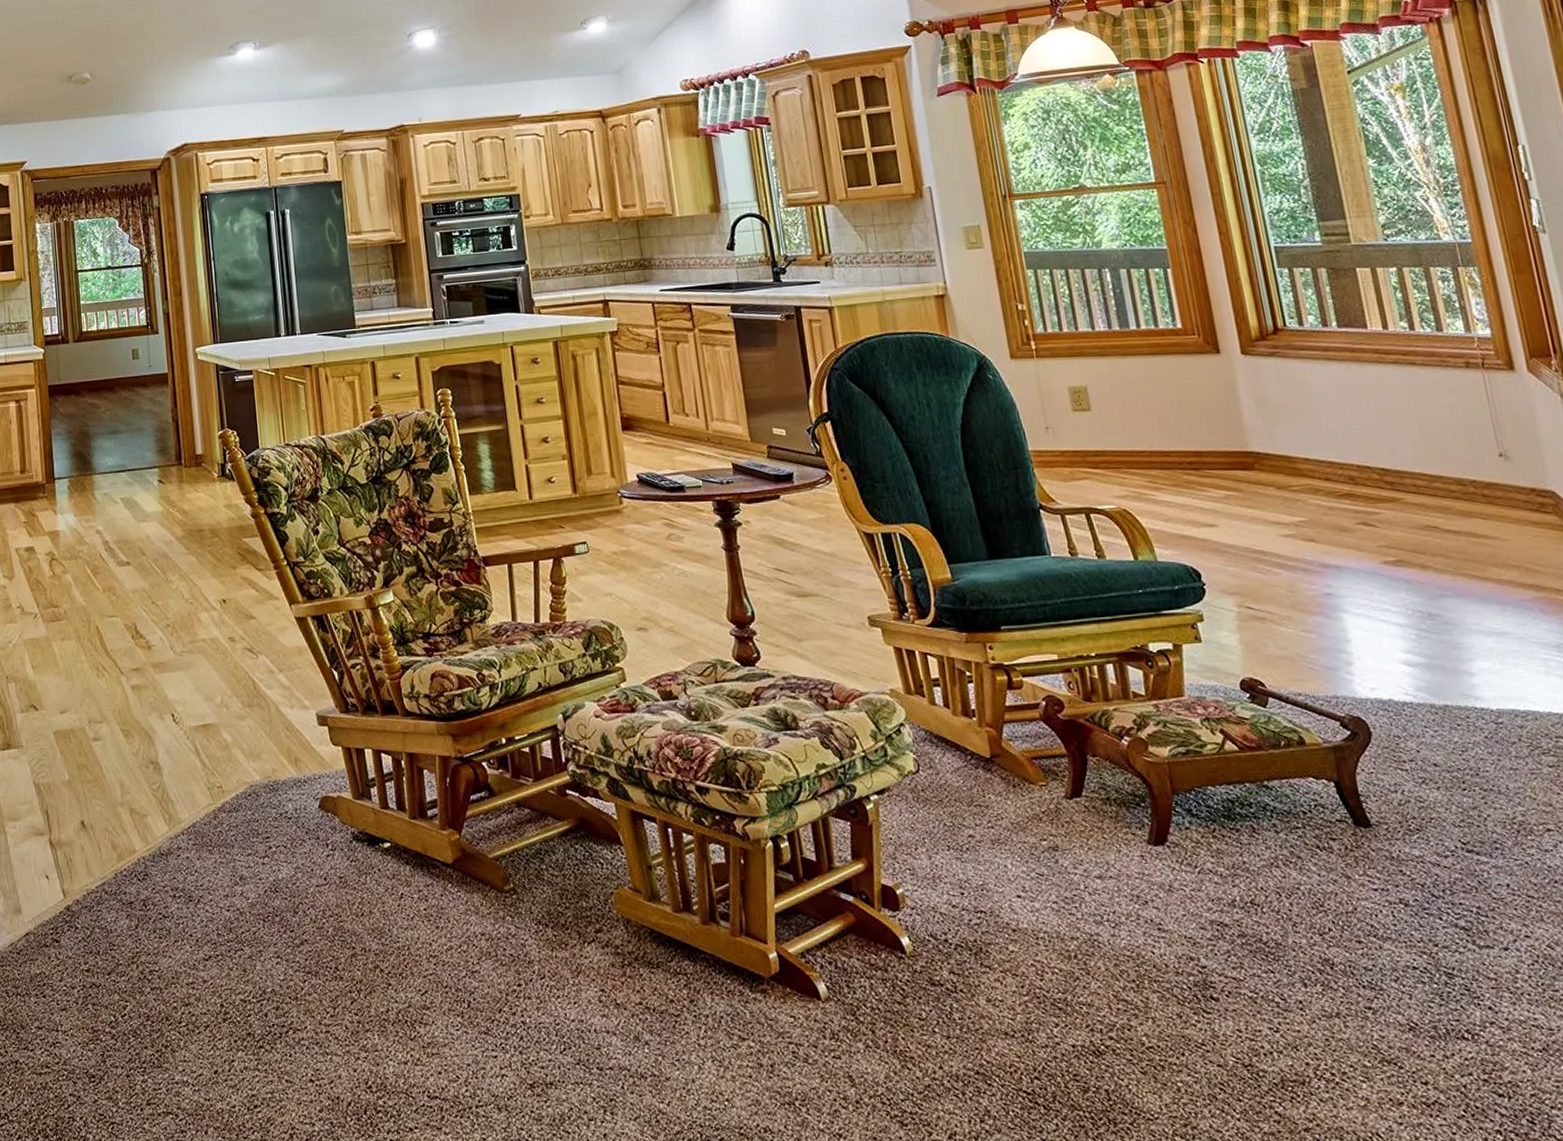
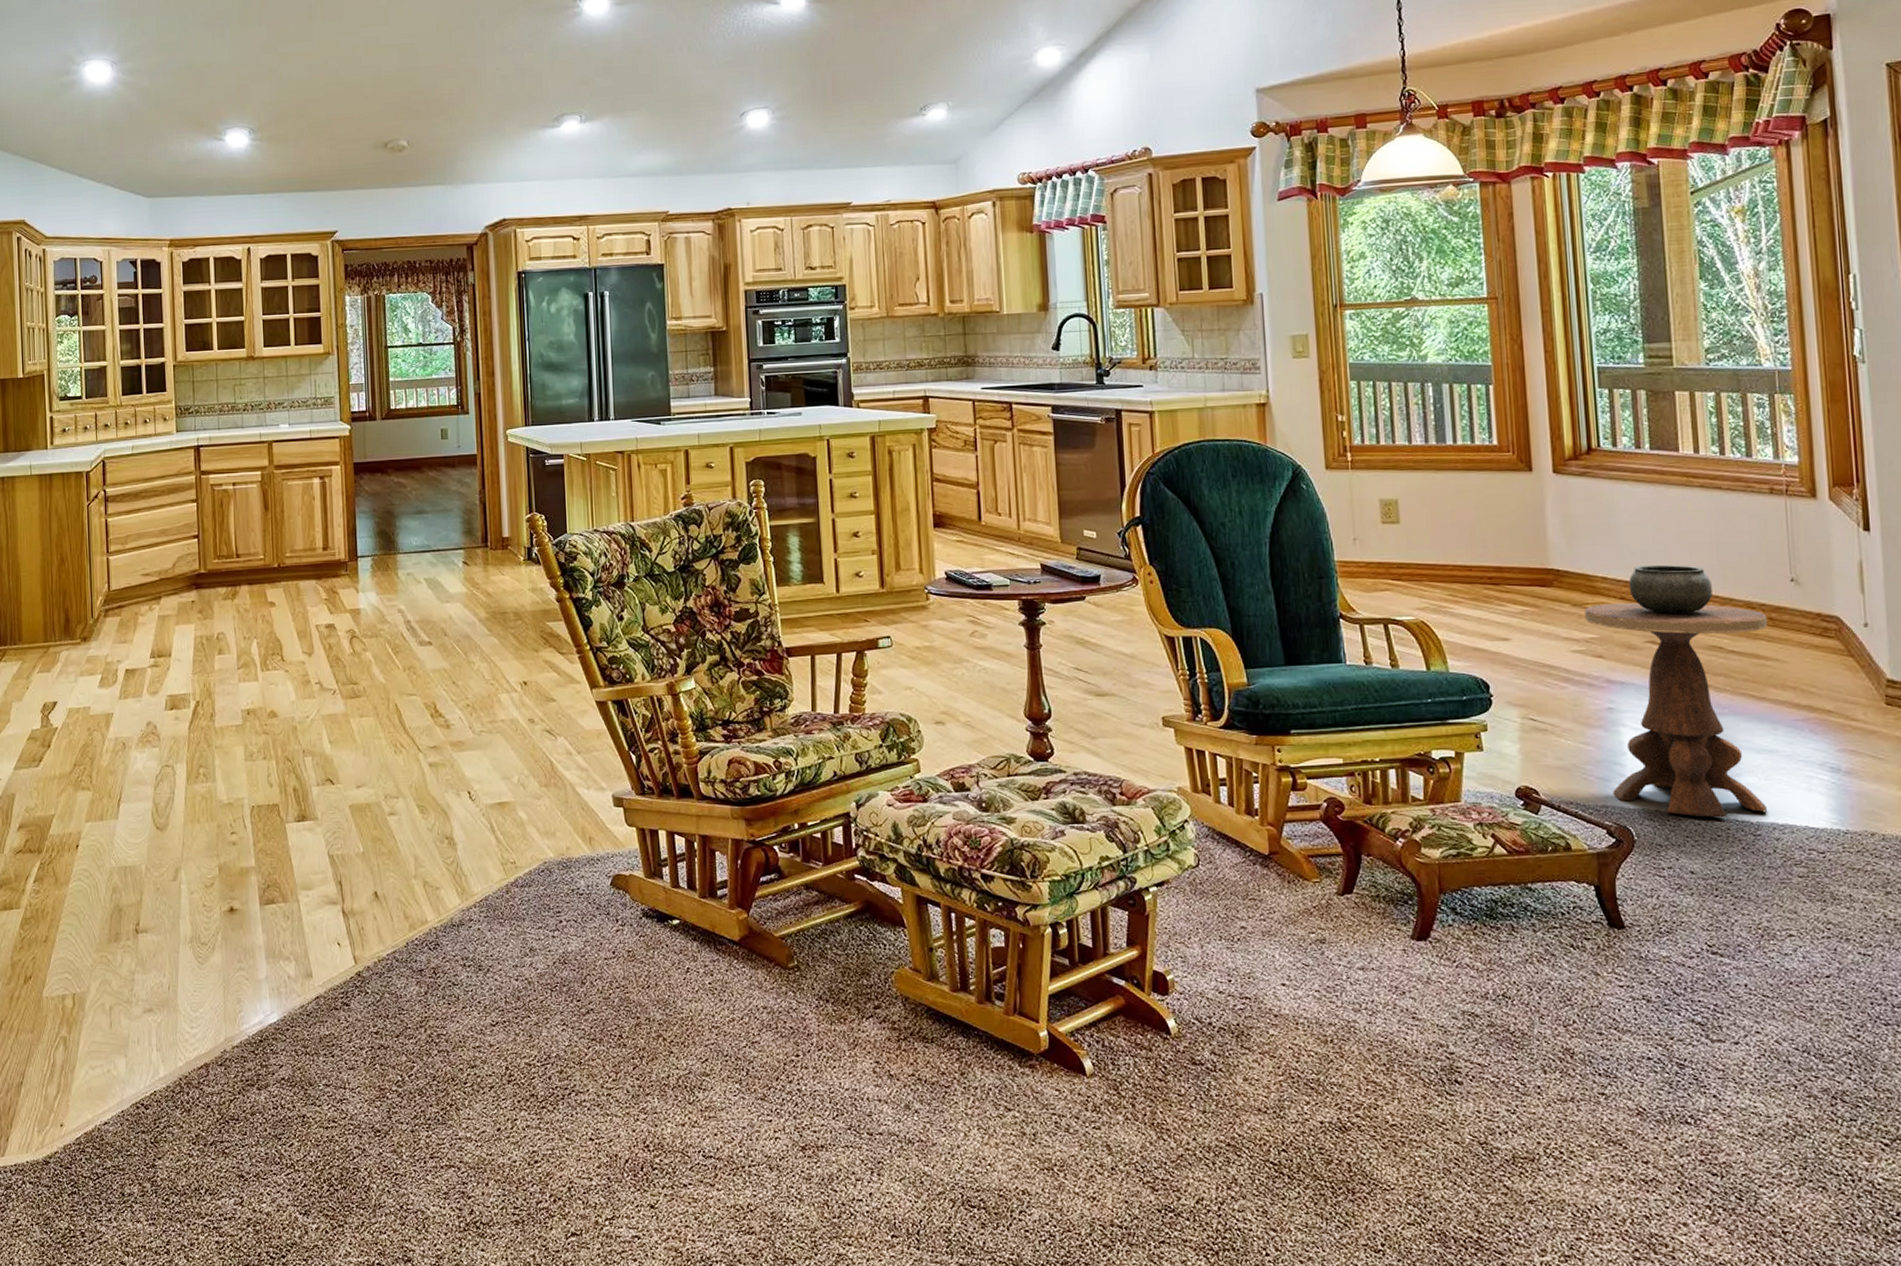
side table: none [1290,443,1506,706] -> present [1584,564,1768,818]

